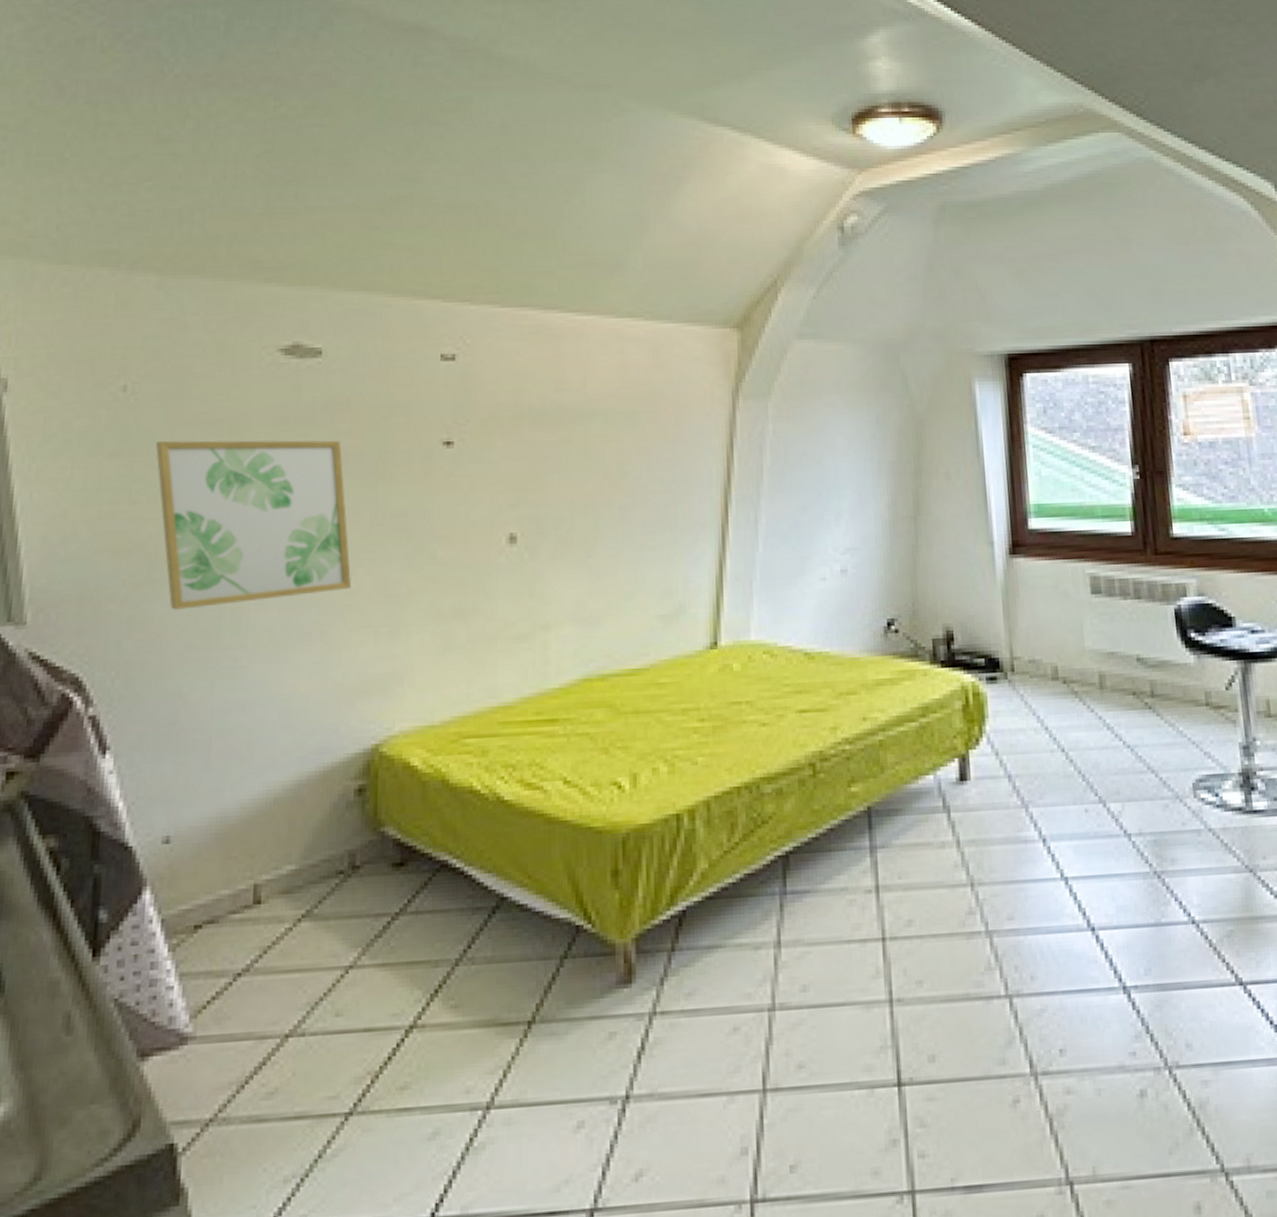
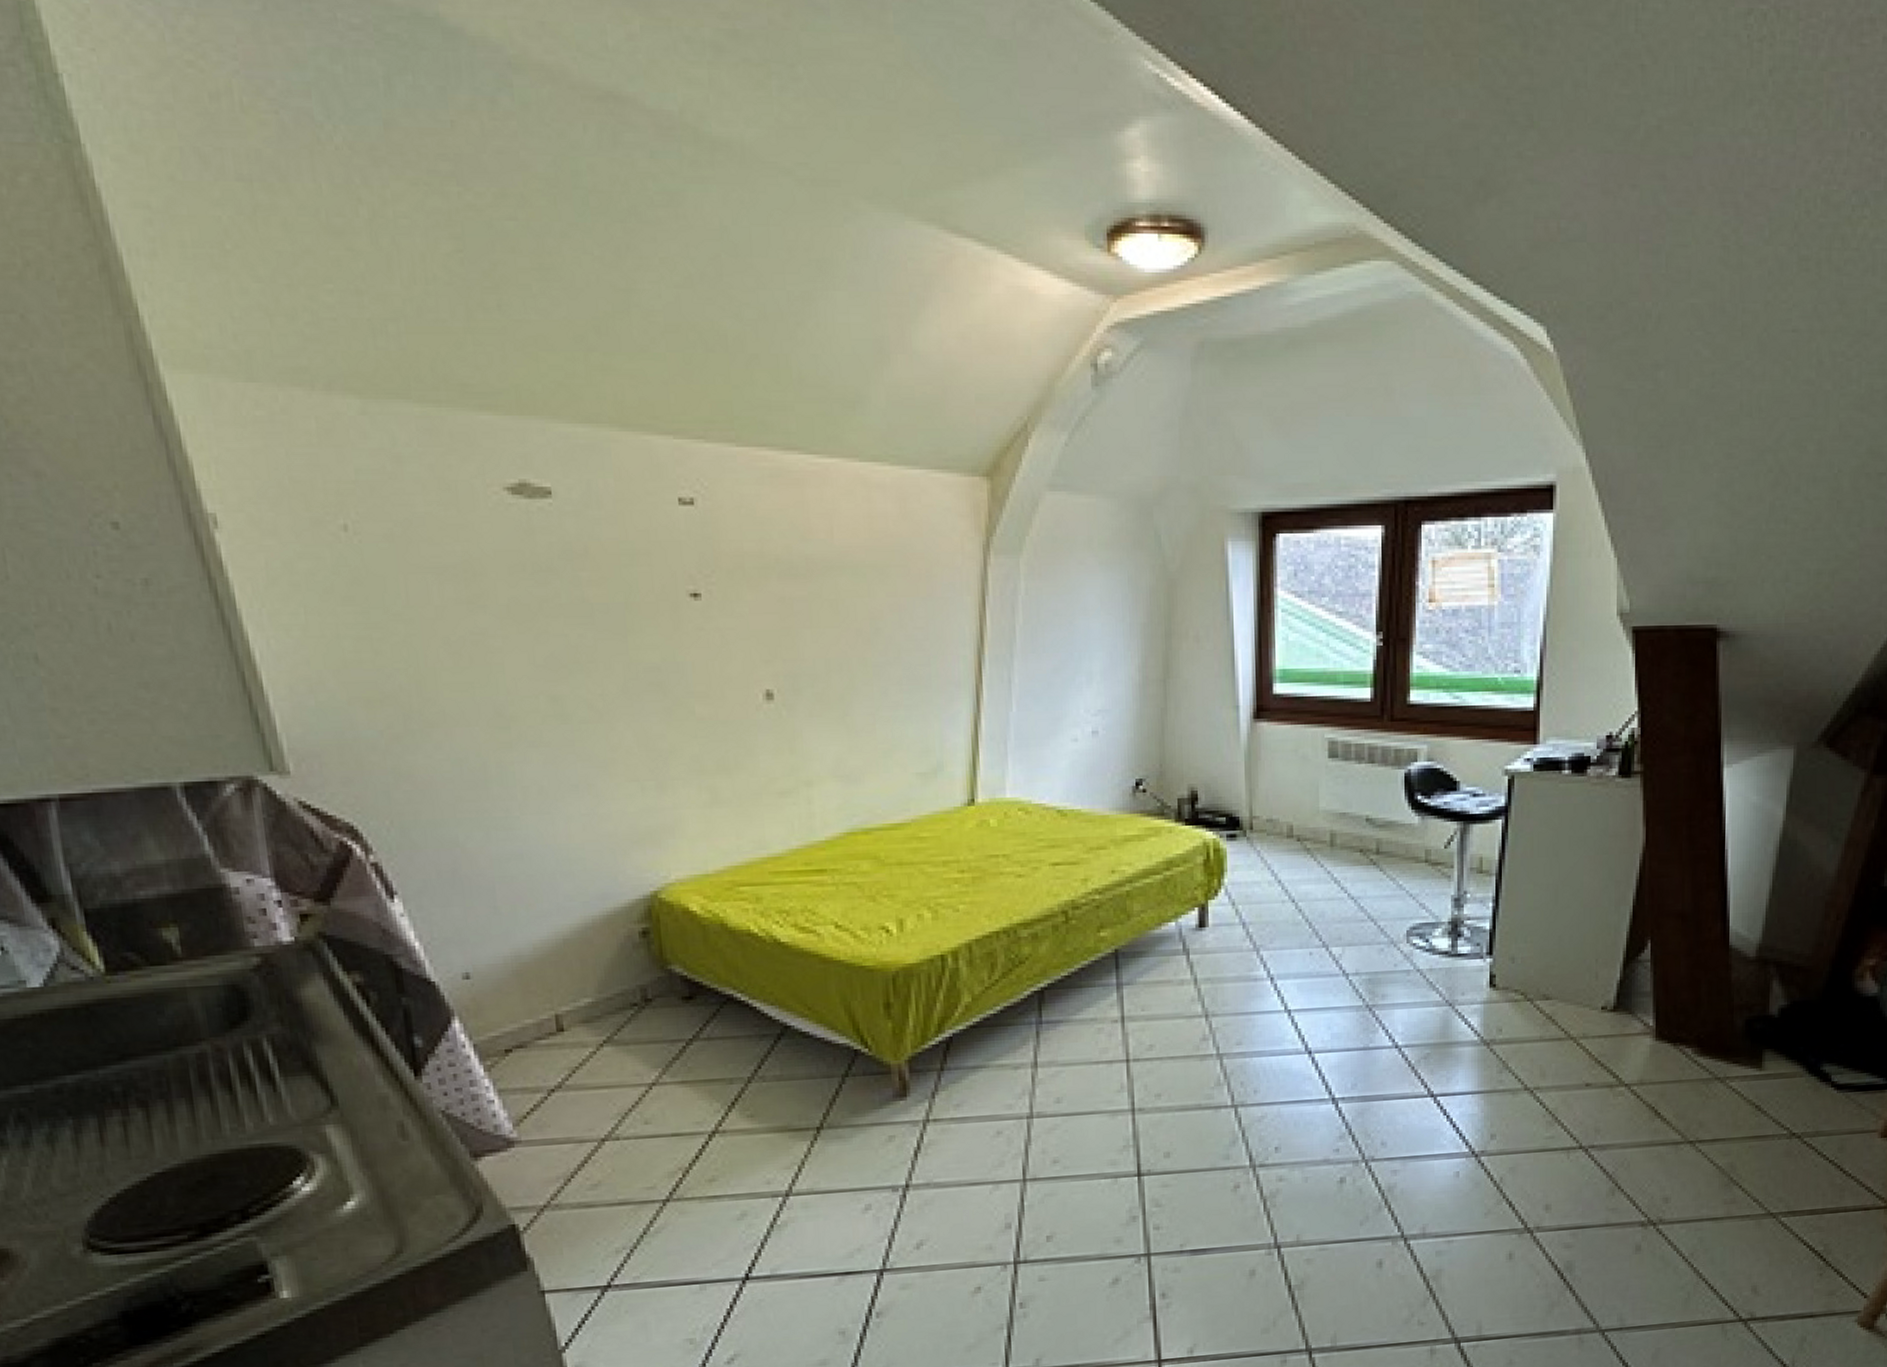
wall art: present [156,440,351,610] -> none [390,586,612,762]

